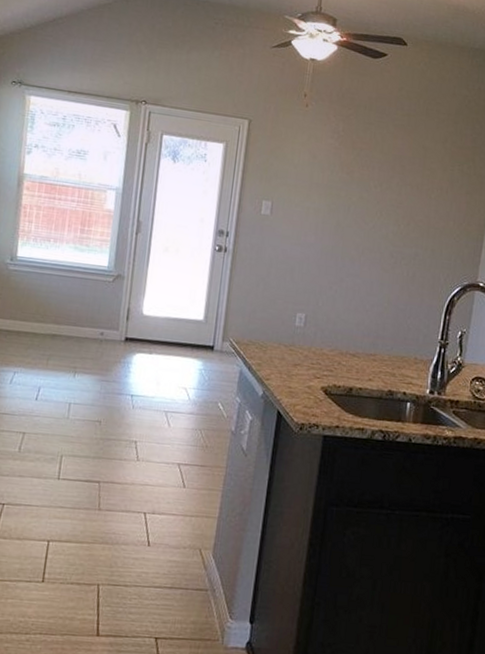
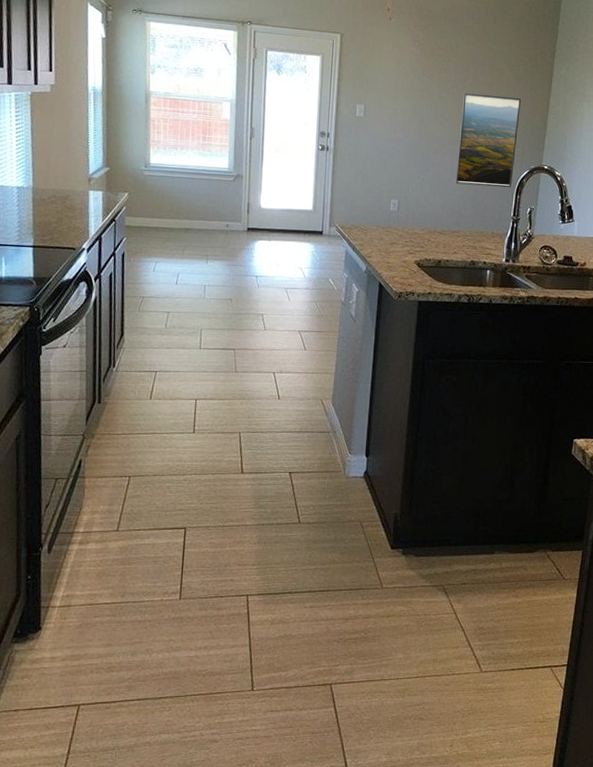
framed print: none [374,194,455,307] -> present [455,93,522,188]

